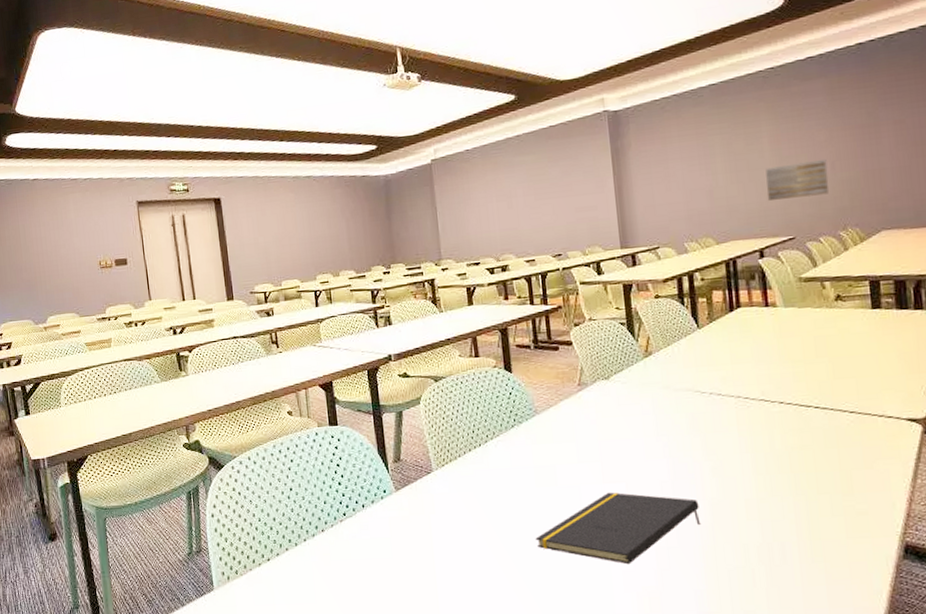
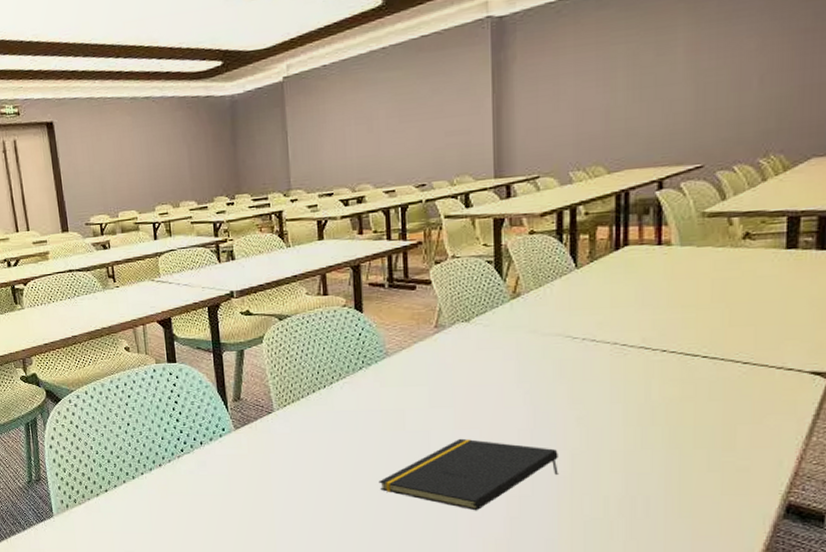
wall art: present [765,158,829,201] -> none [674,71,754,122]

